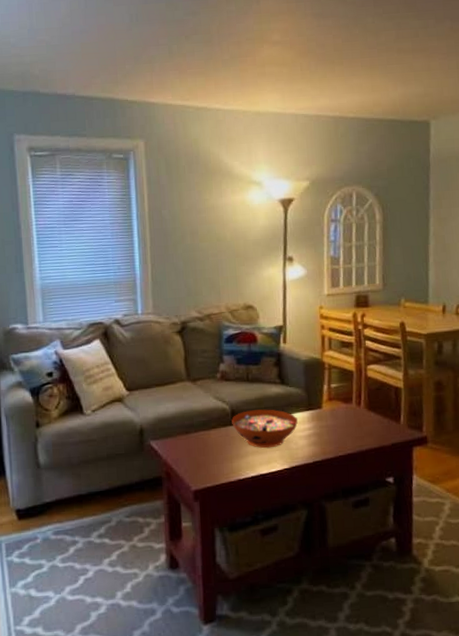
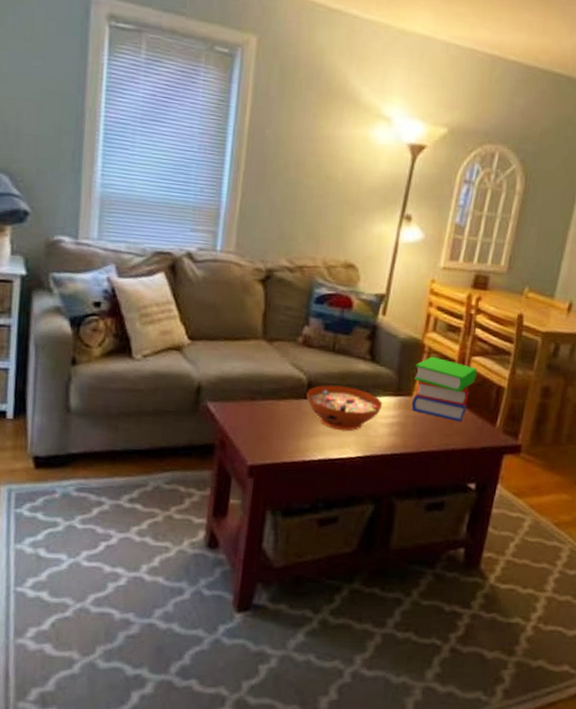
book: none [320,371,375,424] -> present [411,356,477,422]

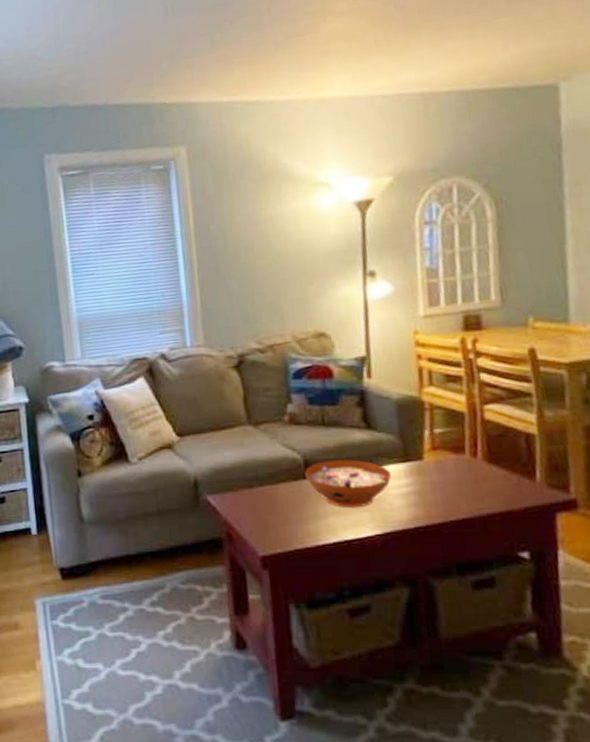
book: present [411,356,477,422] -> none [419,412,496,481]

